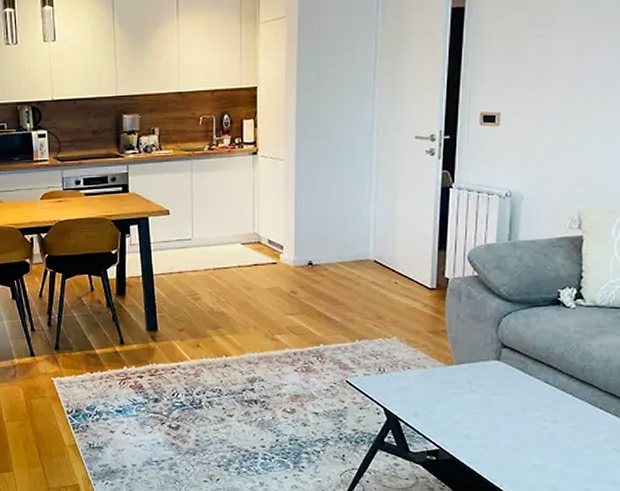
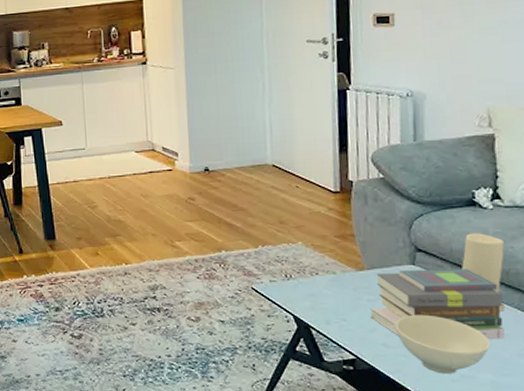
books: none [456,365,578,432] -> present [370,269,505,340]
bowl: none [477,408,562,464] -> present [395,314,490,374]
candle: none [542,331,582,406] -> present [462,233,506,312]

